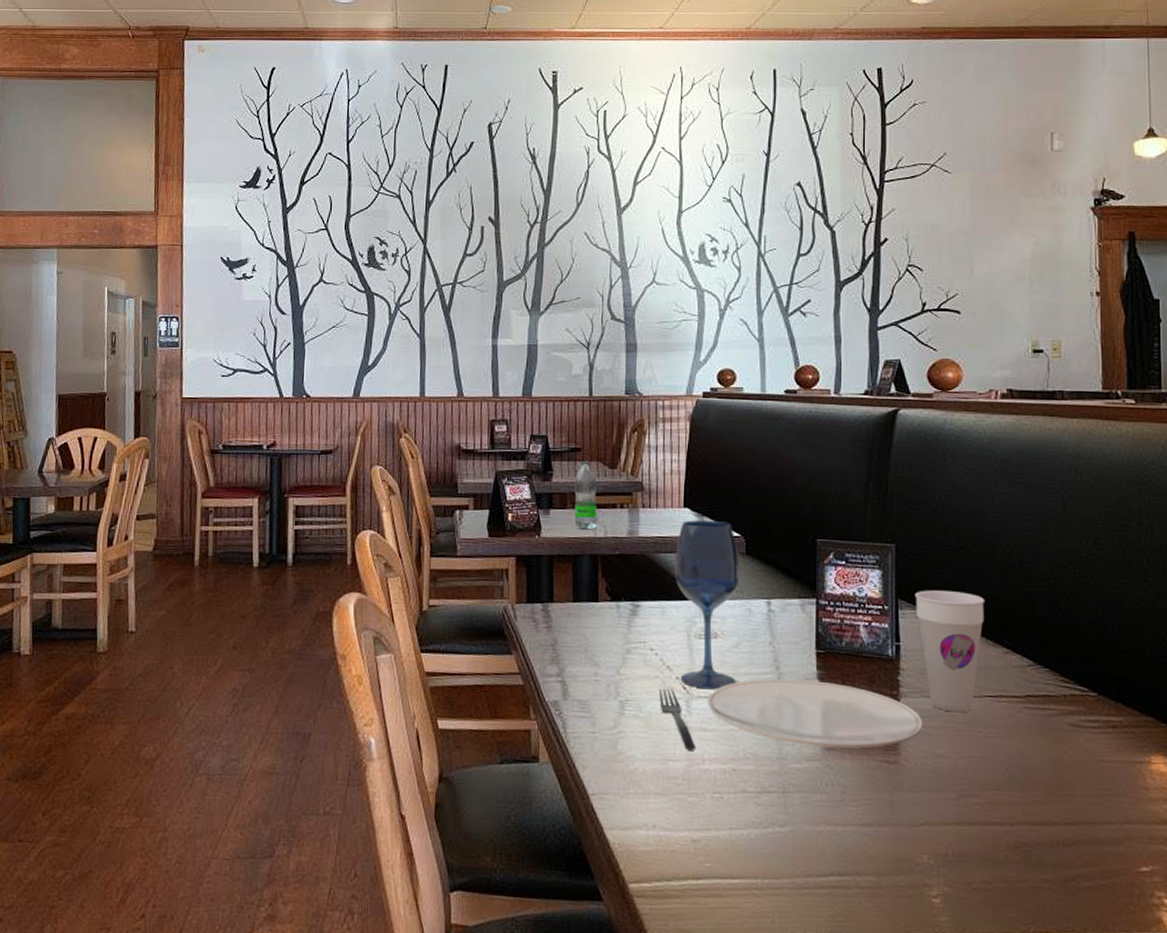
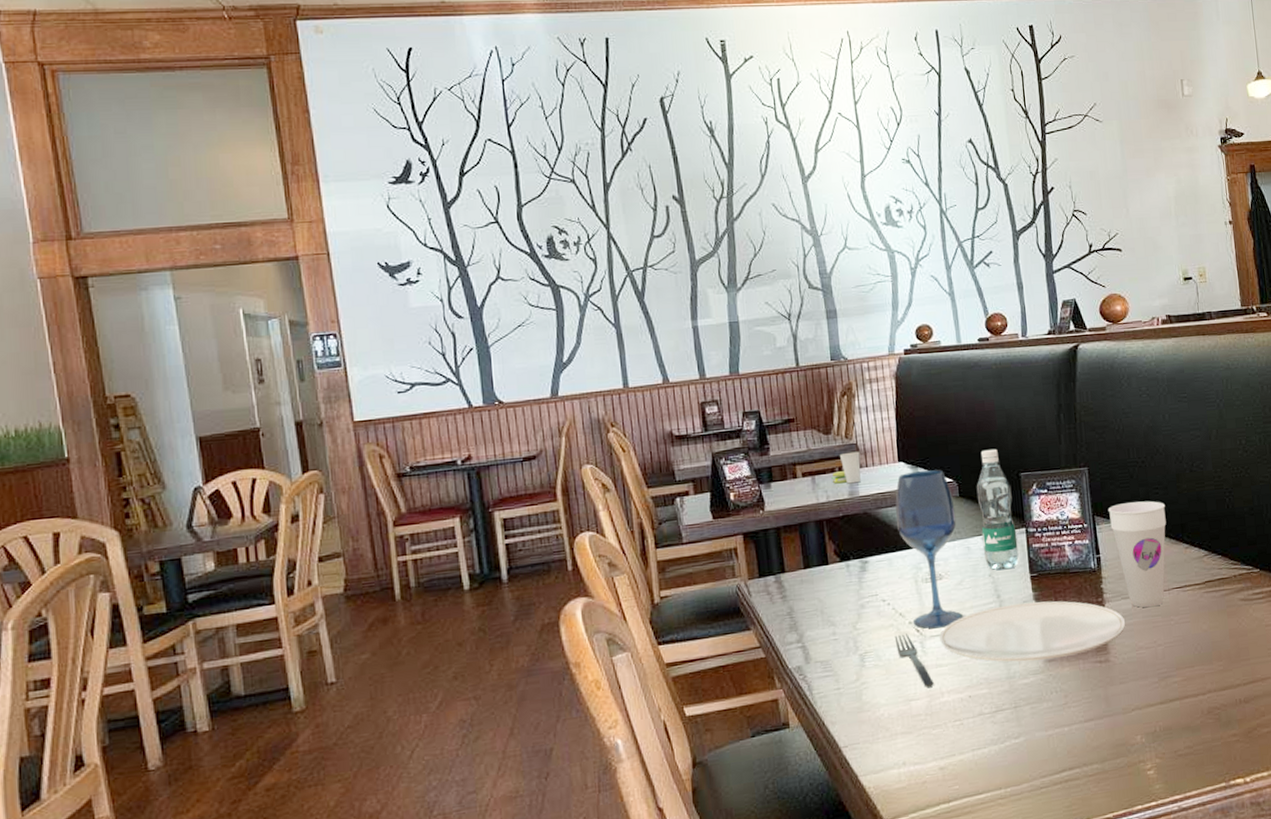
bottle: present [574,460,597,530] -> none [791,430,818,498]
cup: none [612,490,644,523] -> present [831,451,861,484]
bottle: none [765,508,806,641] -> present [976,448,1019,571]

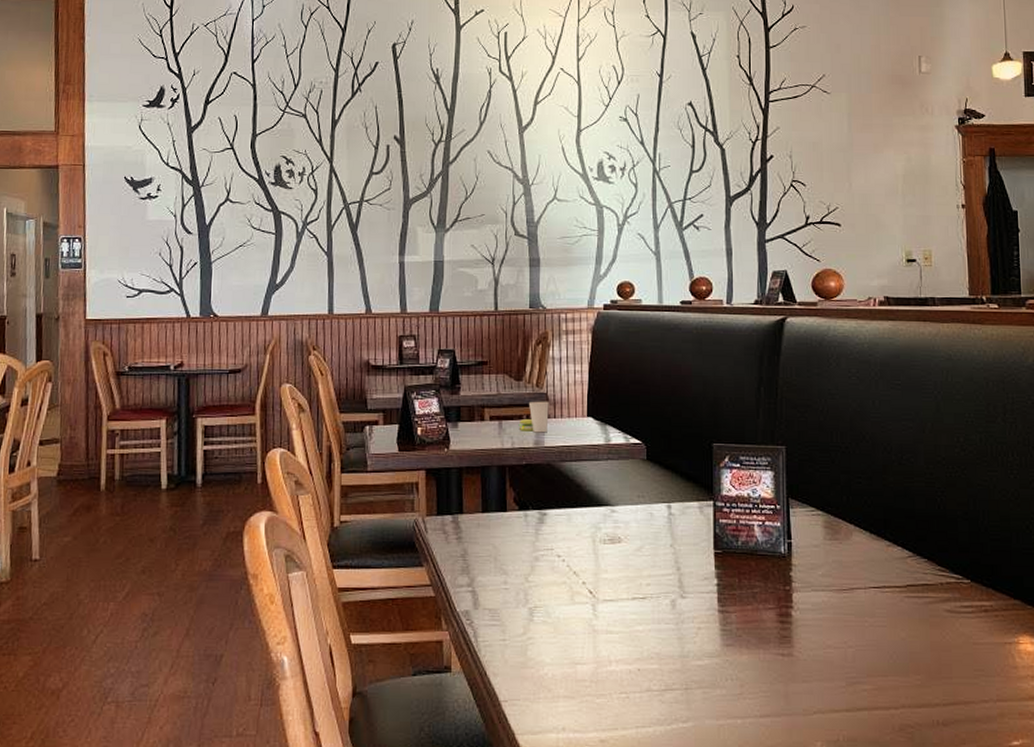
fork: present [894,633,934,687] -> none [566,593,602,653]
wineglass: present [895,470,964,629] -> none [580,429,641,593]
plate: present [939,600,1126,662] -> none [612,579,814,643]
bottle: present [976,448,1019,571] -> none [665,415,704,542]
cup: present [1108,500,1167,608] -> none [804,489,869,604]

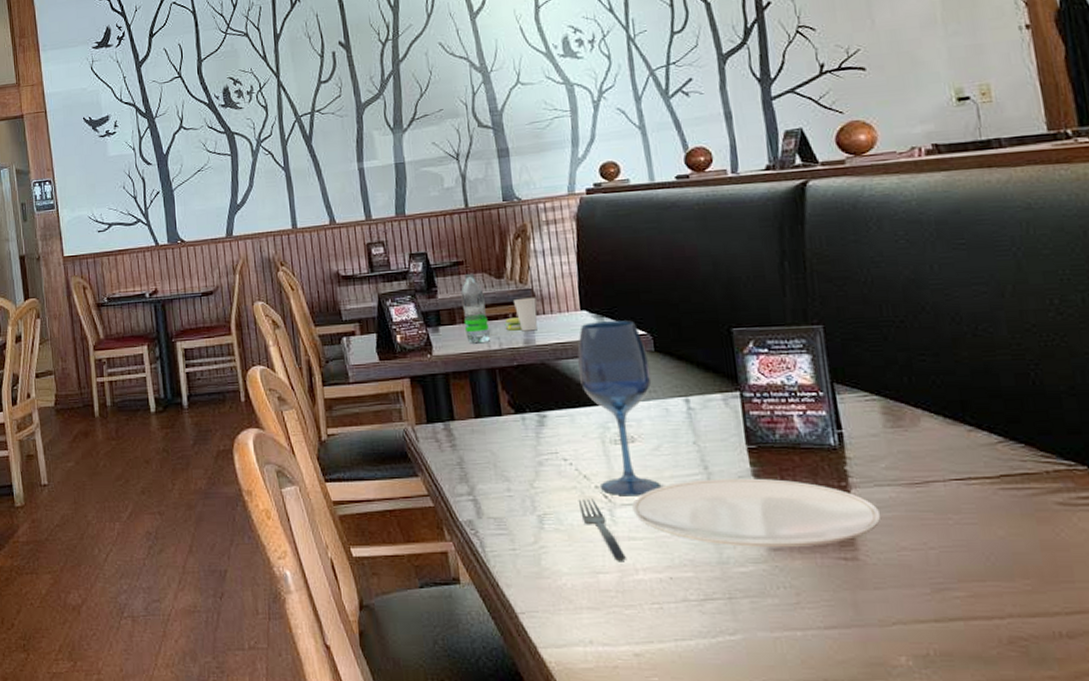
bottle: none [481,373,504,441] -> present [461,273,490,344]
fork: none [566,593,602,653] -> present [578,498,626,561]
wineglass: none [580,429,641,593] -> present [577,320,662,496]
plate: none [612,579,814,643] -> present [631,478,881,547]

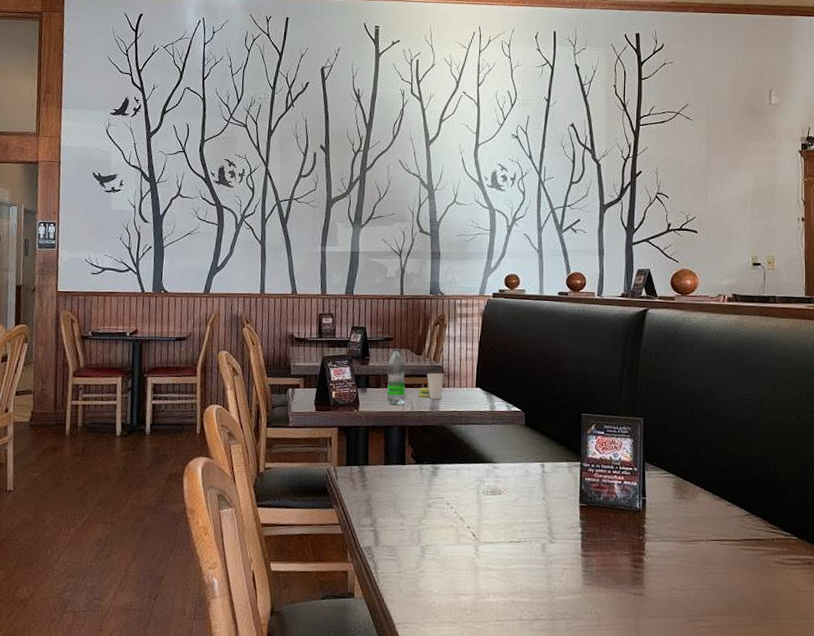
wineglass: present [577,320,662,496] -> none [468,398,520,537]
fork: present [578,498,626,561] -> none [453,535,482,586]
plate: present [631,478,881,547] -> none [491,527,663,583]

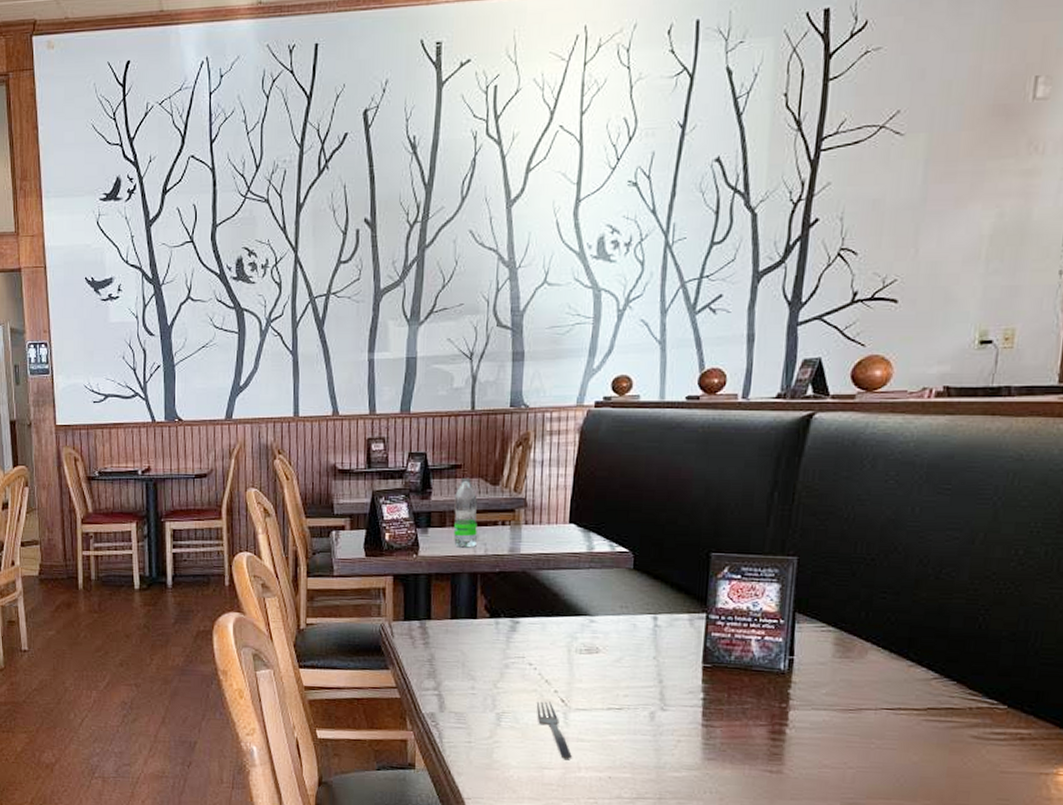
cup: present [417,372,444,400] -> none [493,506,527,540]
fork: none [453,535,482,586] -> present [536,701,572,759]

